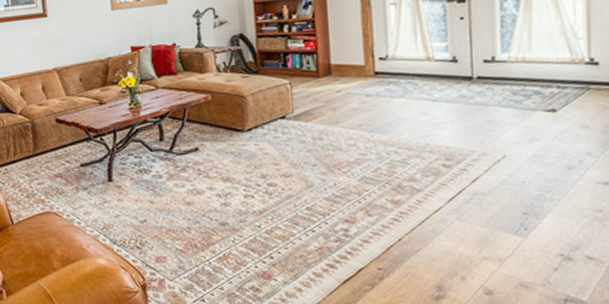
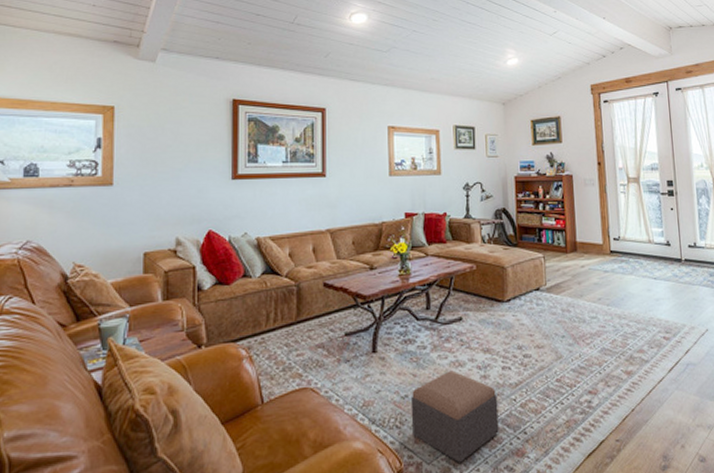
footstool: none [149,198,243,282] -> present [410,370,499,463]

